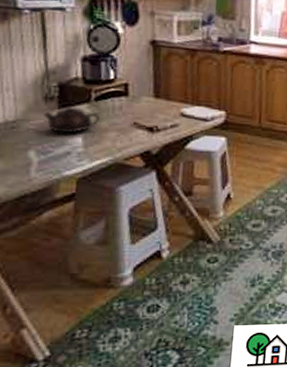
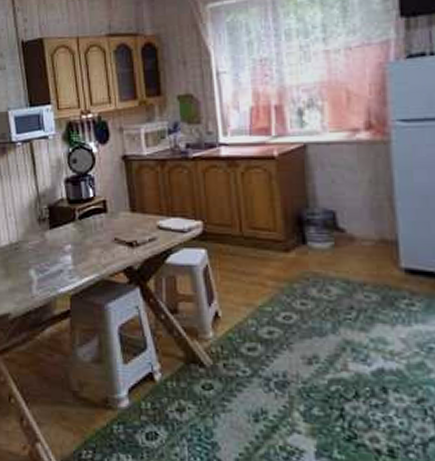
teapot: present [44,106,100,134] -> none [39,226,84,252]

